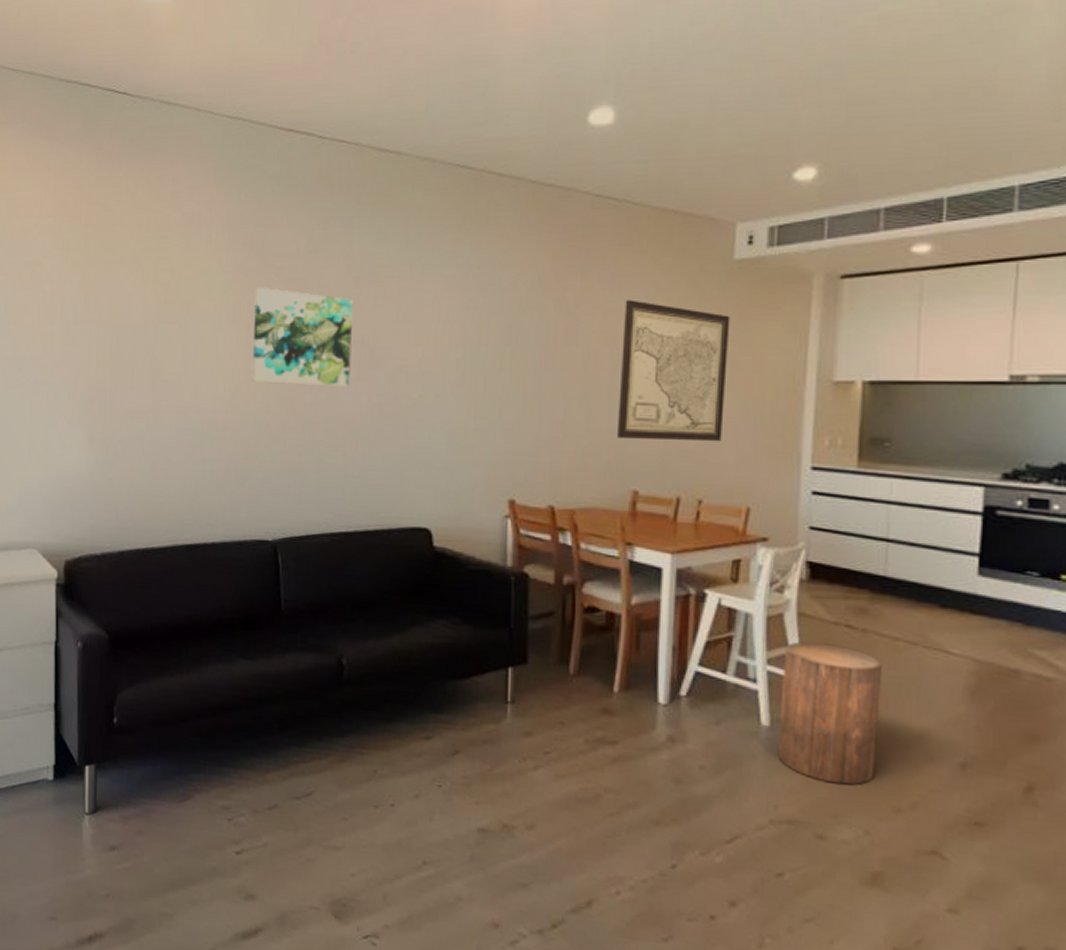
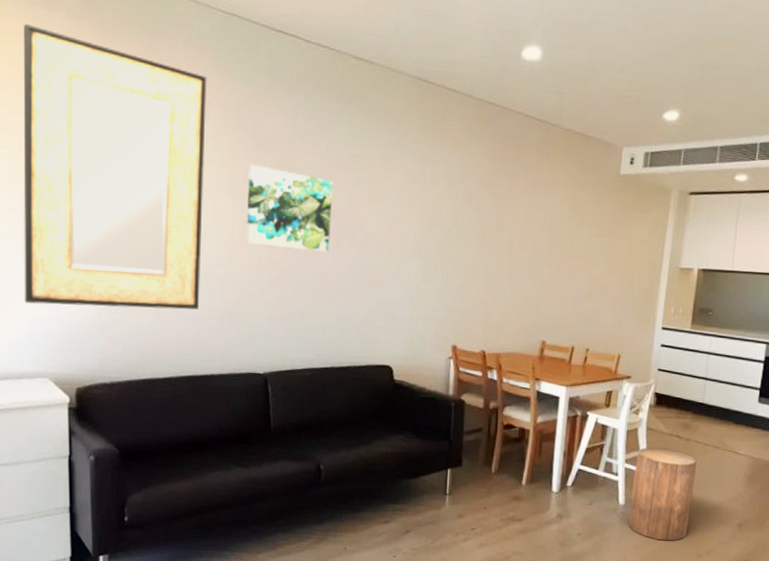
home mirror: none [14,157,209,465] -> present [23,24,207,310]
wall art: present [616,299,731,442] -> none [532,198,615,308]

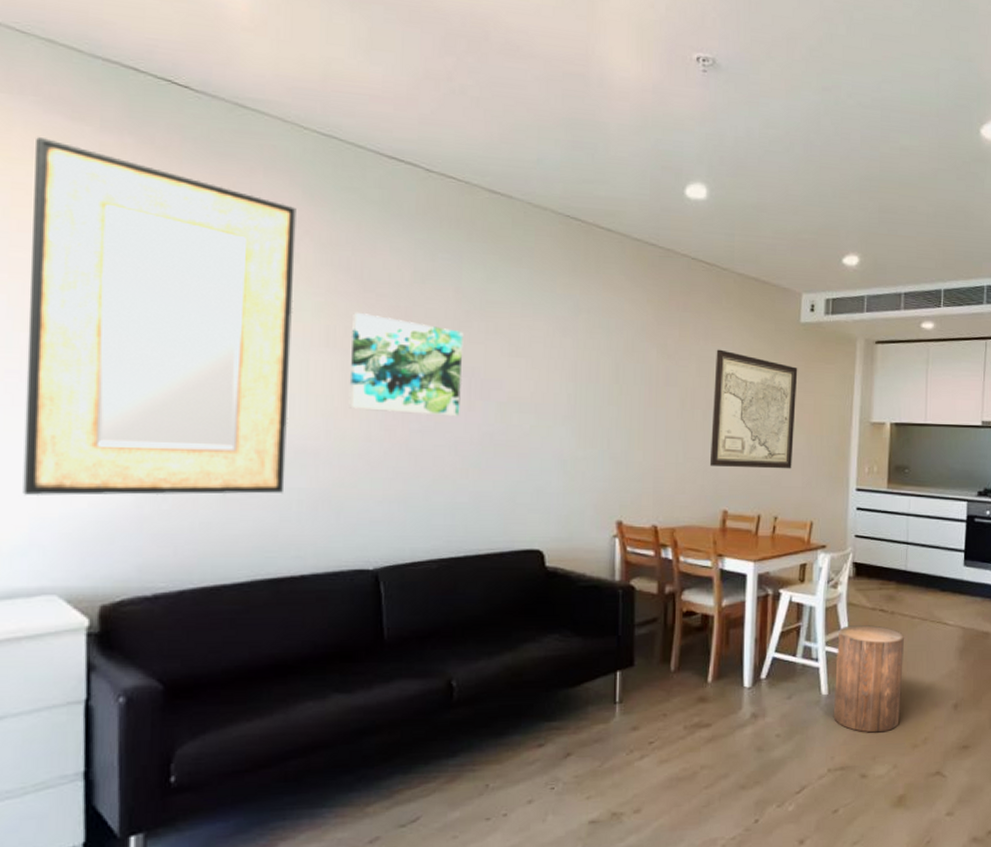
wall art: none [532,198,615,308] -> present [709,349,798,469]

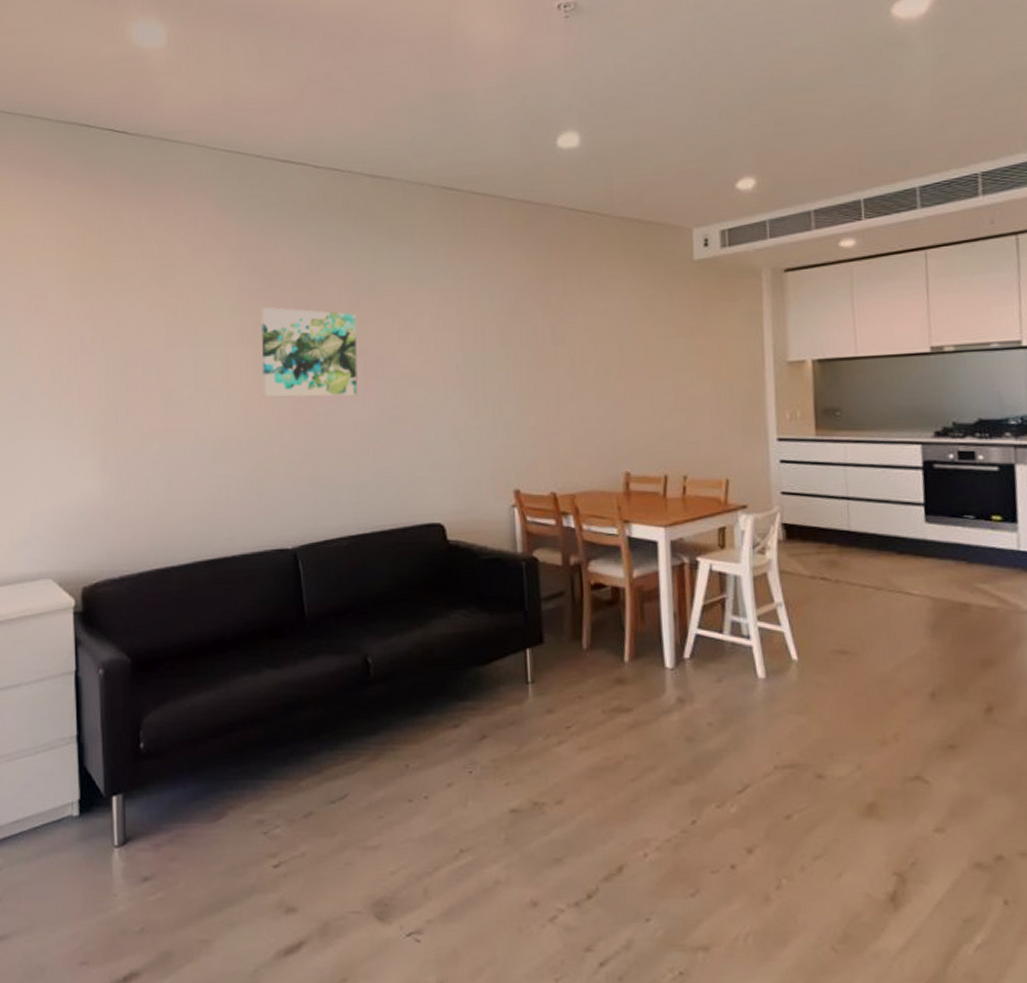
home mirror: present [23,137,296,497] -> none [23,195,215,495]
wall art: present [709,349,798,469] -> none [603,300,698,425]
stool: present [833,625,905,733] -> none [771,596,860,725]

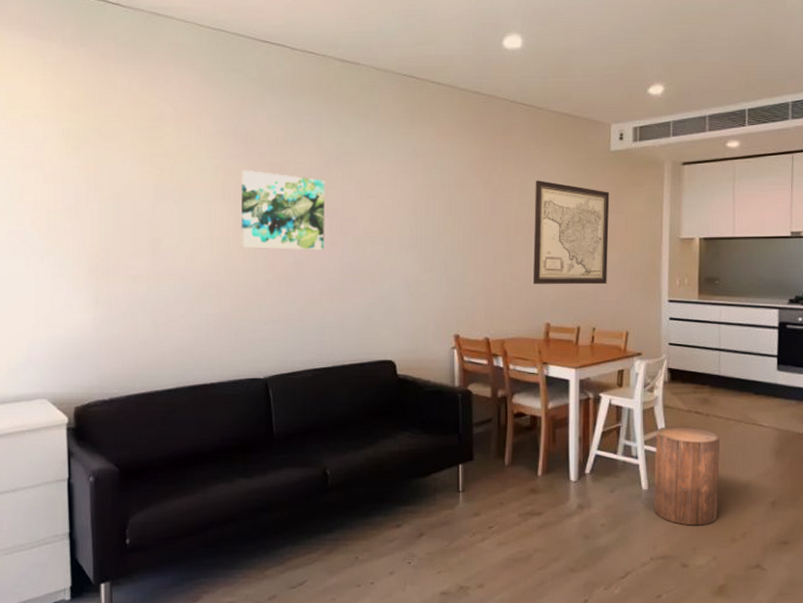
wall art: none [603,300,698,425] -> present [532,180,610,285]
stool: none [771,596,860,725] -> present [653,426,721,526]

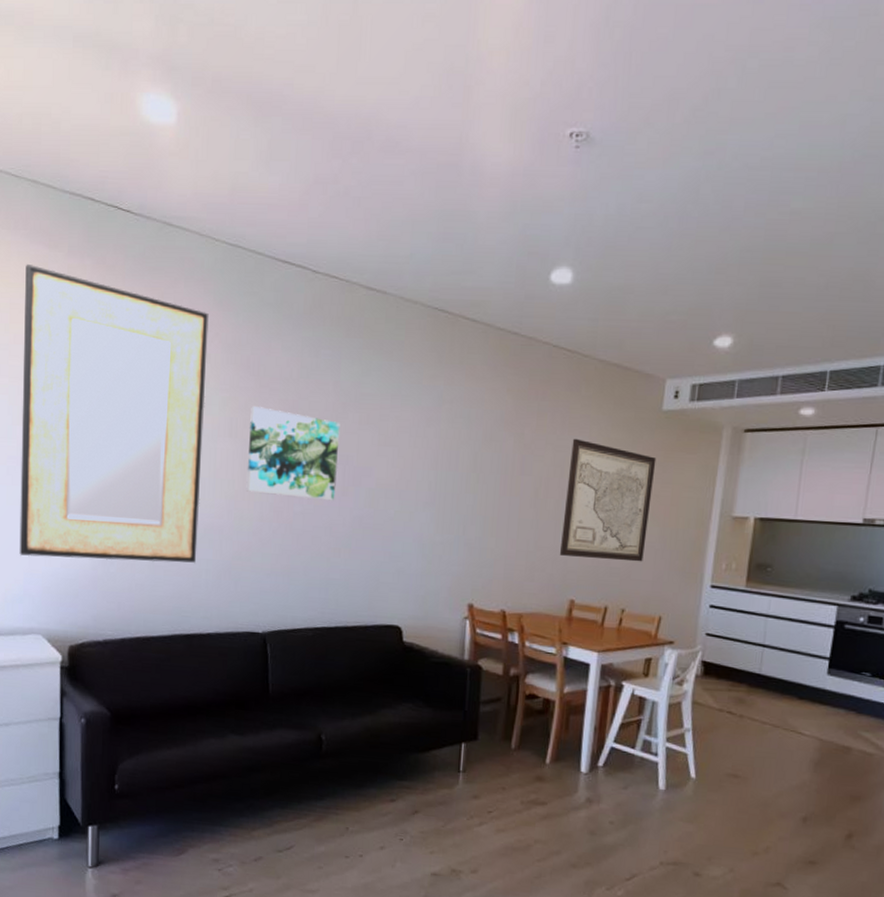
home mirror: none [21,56,198,325] -> present [19,265,209,563]
stool: present [653,426,721,526] -> none [669,724,753,835]

